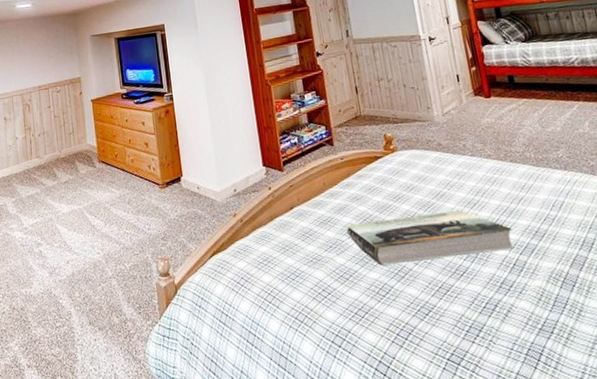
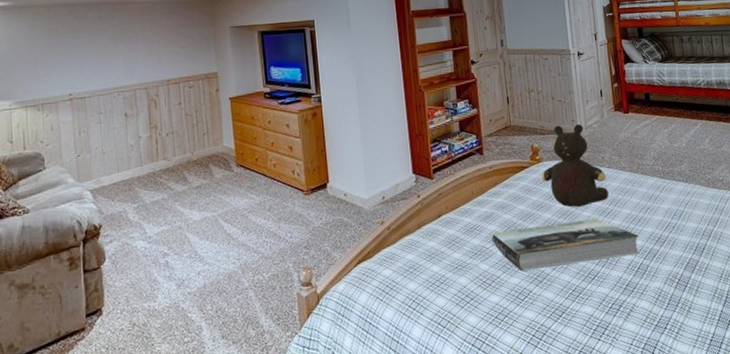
teddy bear: none [396,110,475,199] -> present [541,123,610,207]

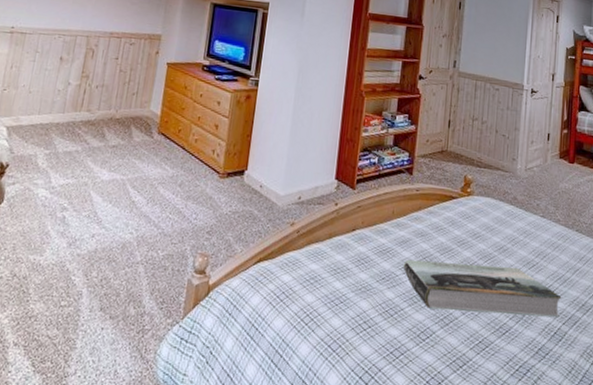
teddy bear: present [541,123,610,207] -> none [468,160,538,253]

